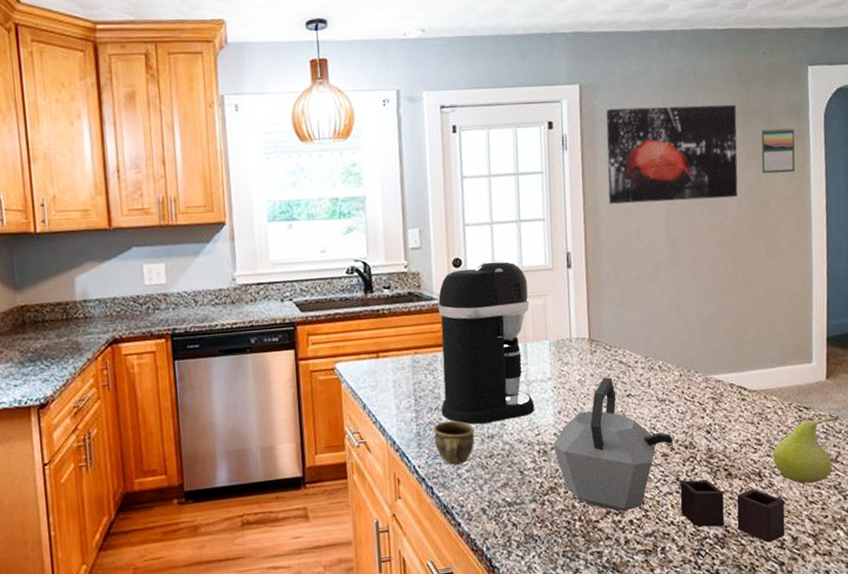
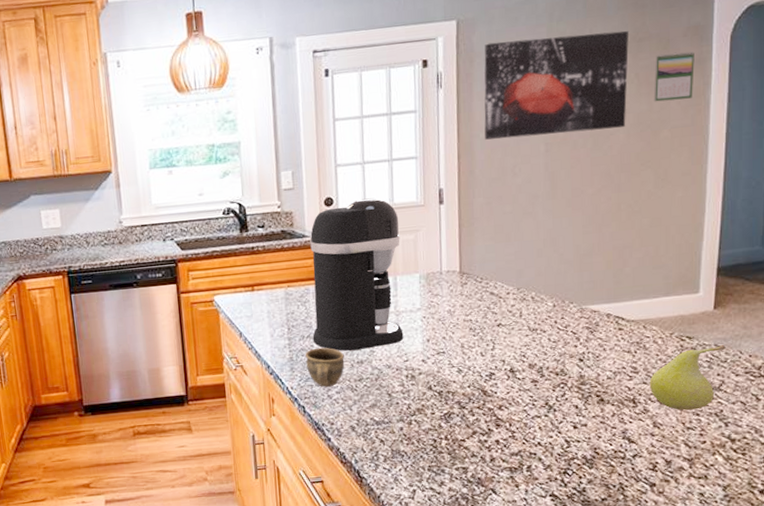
kettle: present [553,377,785,543] -> none [421,308,659,465]

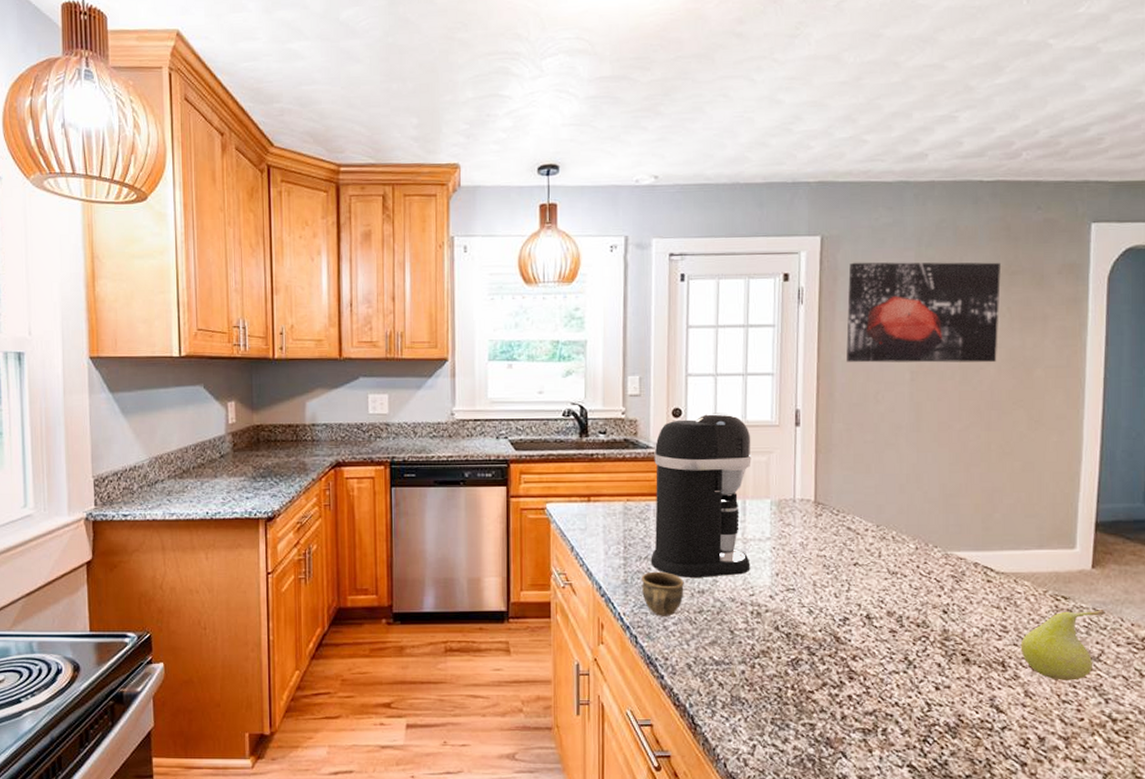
calendar: present [654,51,695,102] -> none [1027,289,1070,339]

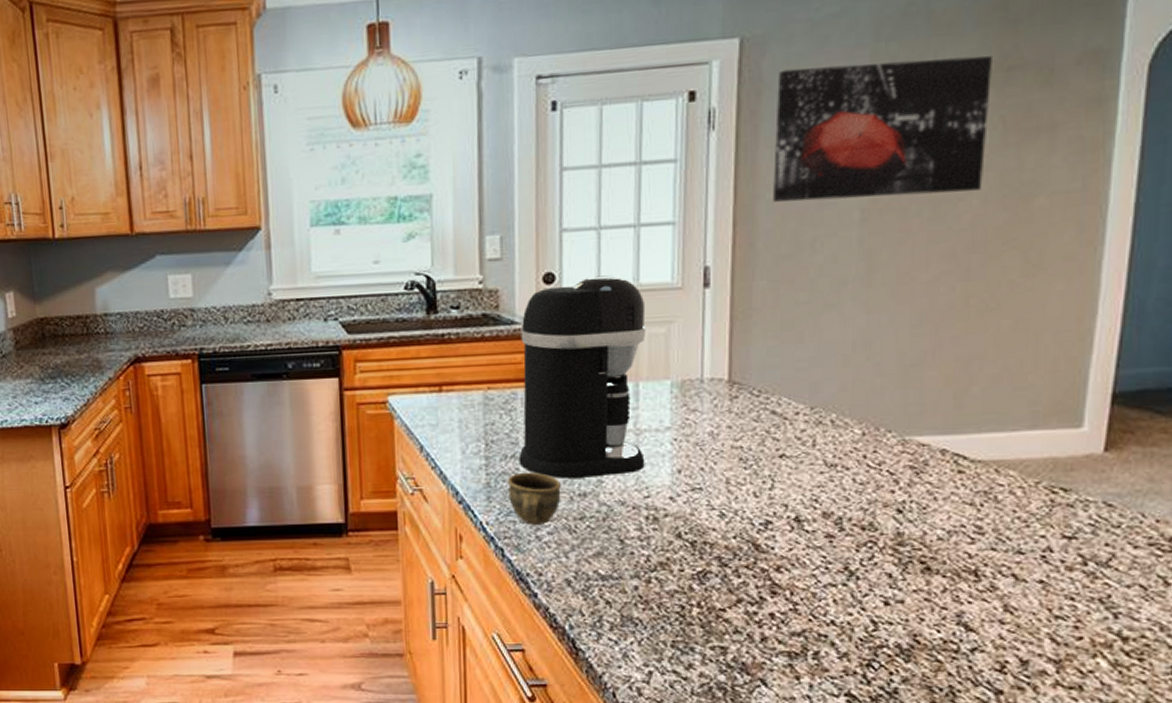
fruit: present [1020,610,1107,681] -> none [1000,503,1122,592]

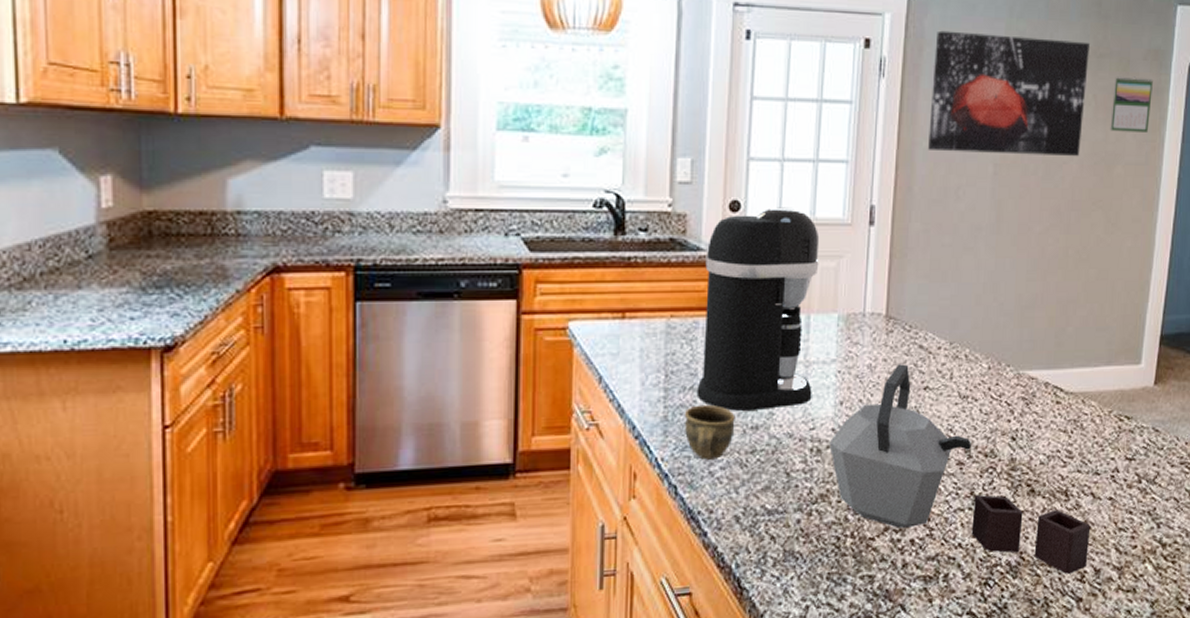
kettle: none [667,431,1013,662] -> present [829,364,1091,574]
calendar: none [1026,86,1092,157] -> present [1110,76,1153,132]

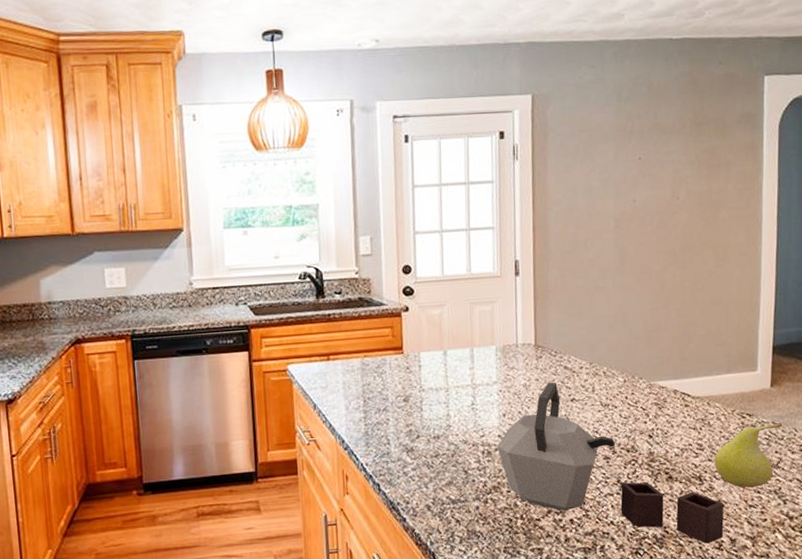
cup: present [684,404,735,461] -> none [380,421,421,465]
coffee maker: present [696,207,820,411] -> none [387,267,480,425]
wall art: present [928,30,1089,157] -> none [558,114,690,213]
fruit: none [1083,429,1165,507] -> present [714,423,783,488]
calendar: present [1110,76,1153,132] -> none [712,138,748,184]

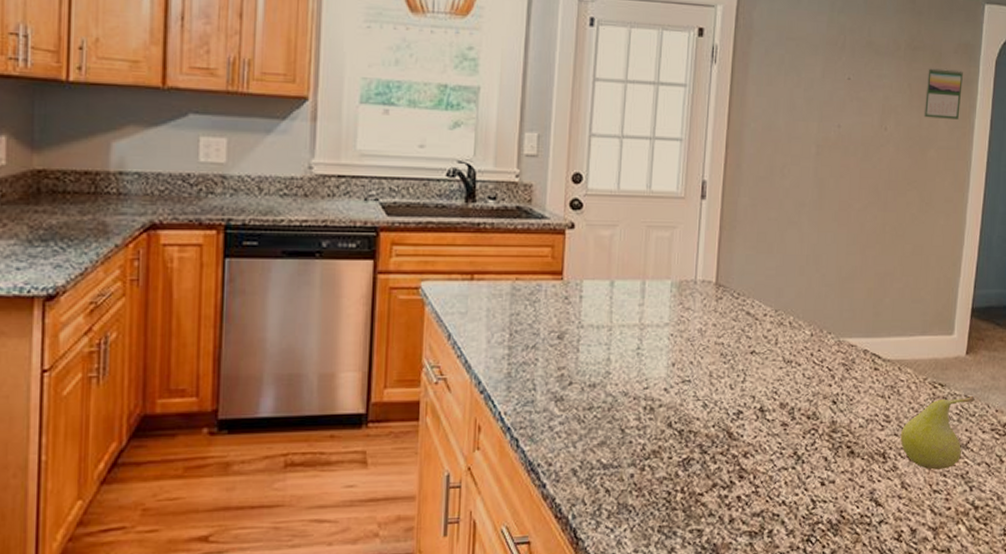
kettle: present [497,382,724,544] -> none [662,329,907,533]
calendar: none [712,138,748,184] -> present [923,67,963,119]

